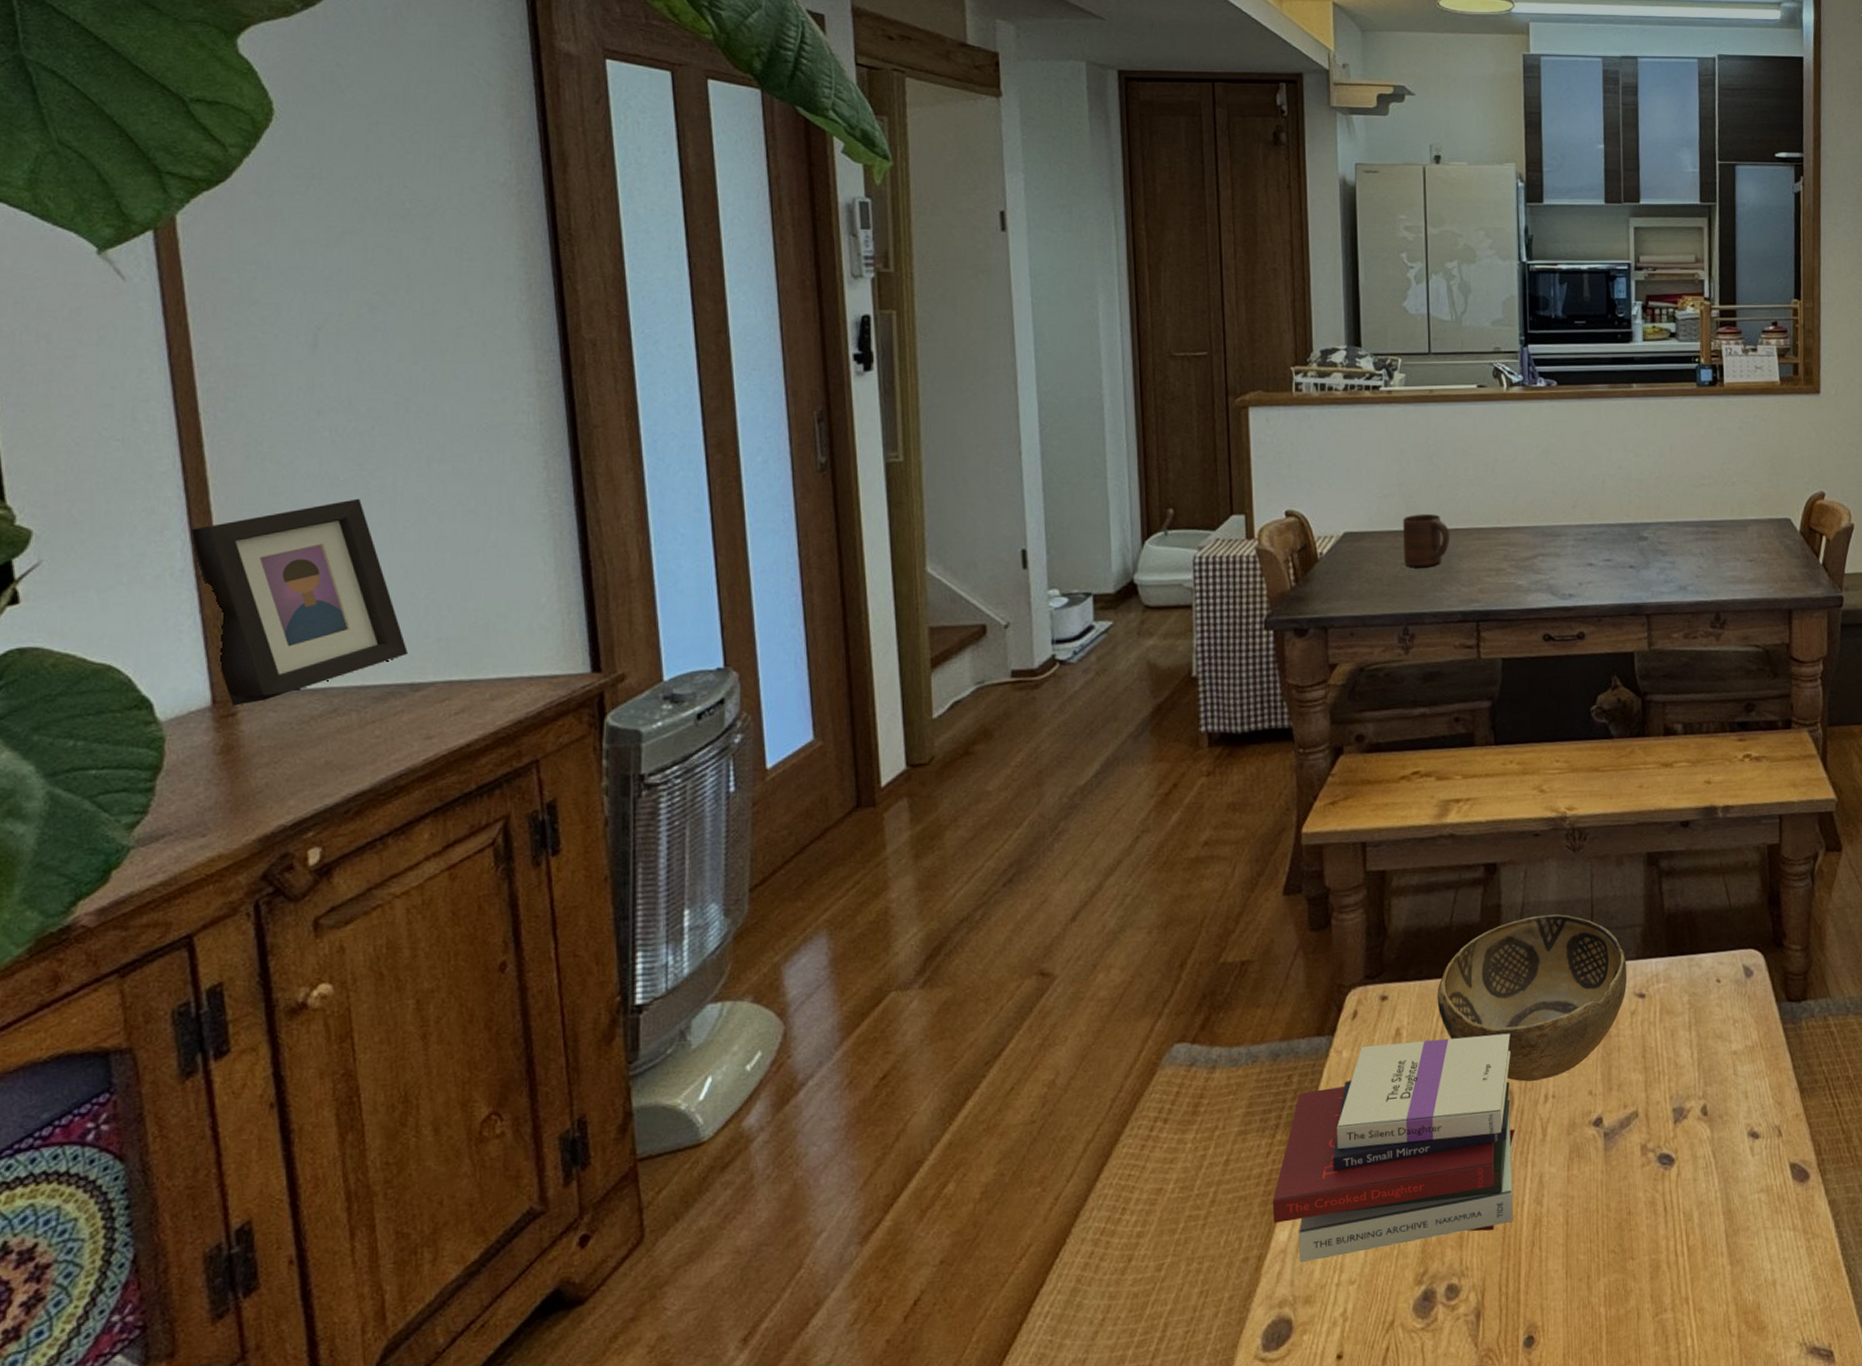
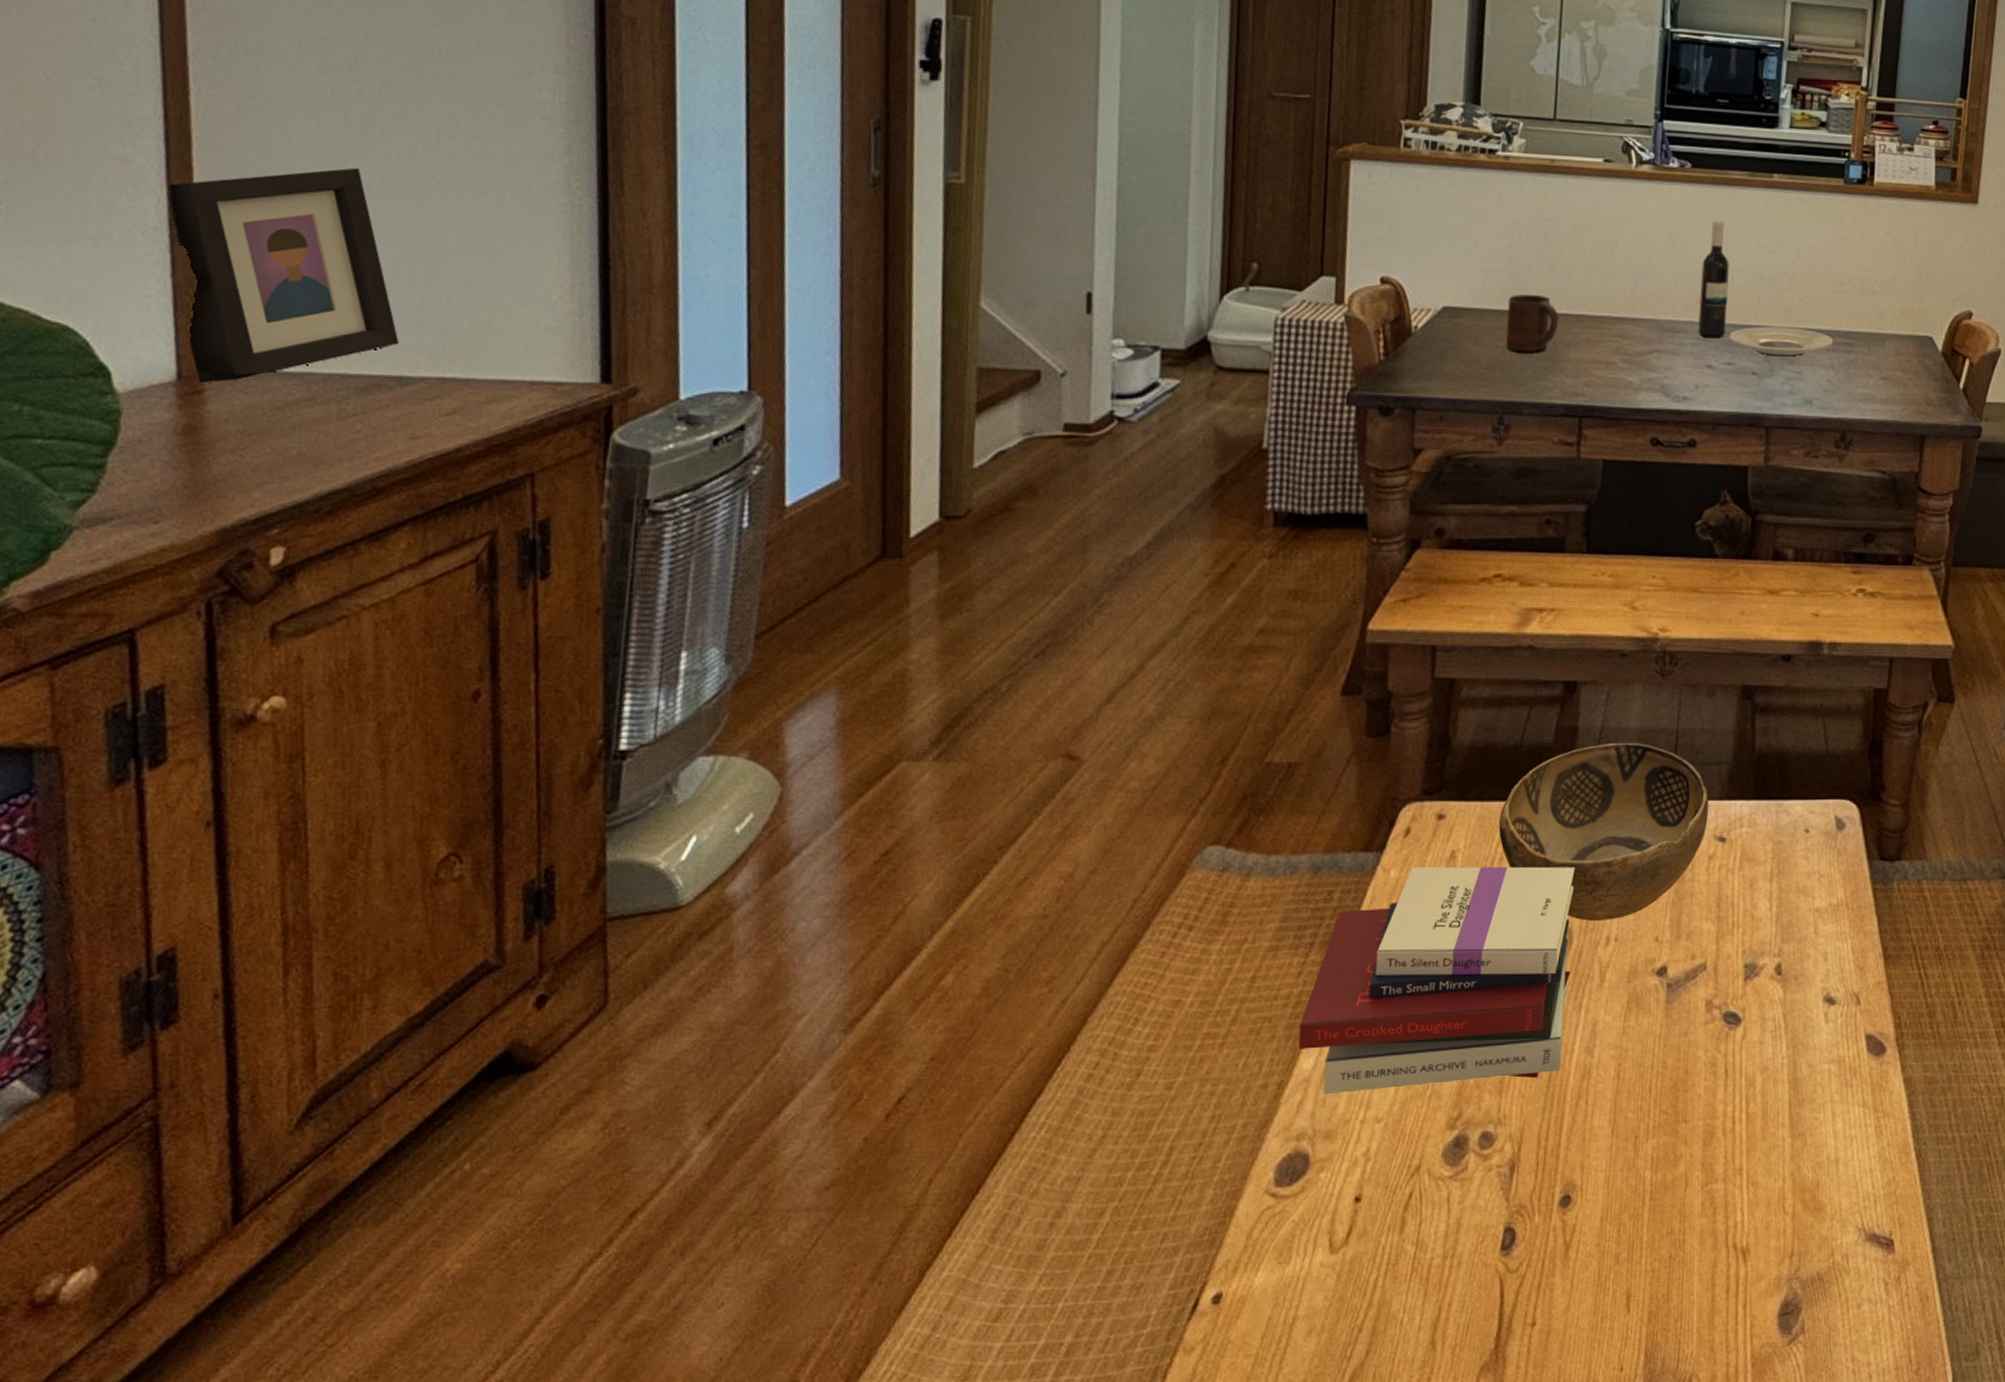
wine bottle: none [1575,431,1602,539] -> present [1698,221,1729,338]
plate: none [1605,522,1701,550] -> present [1729,326,1834,357]

